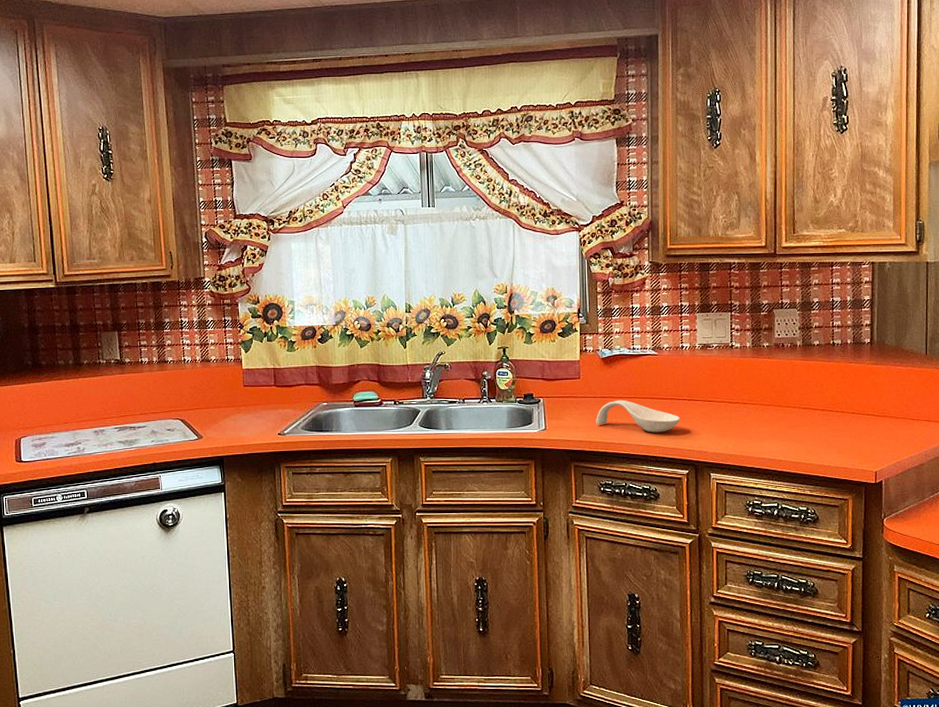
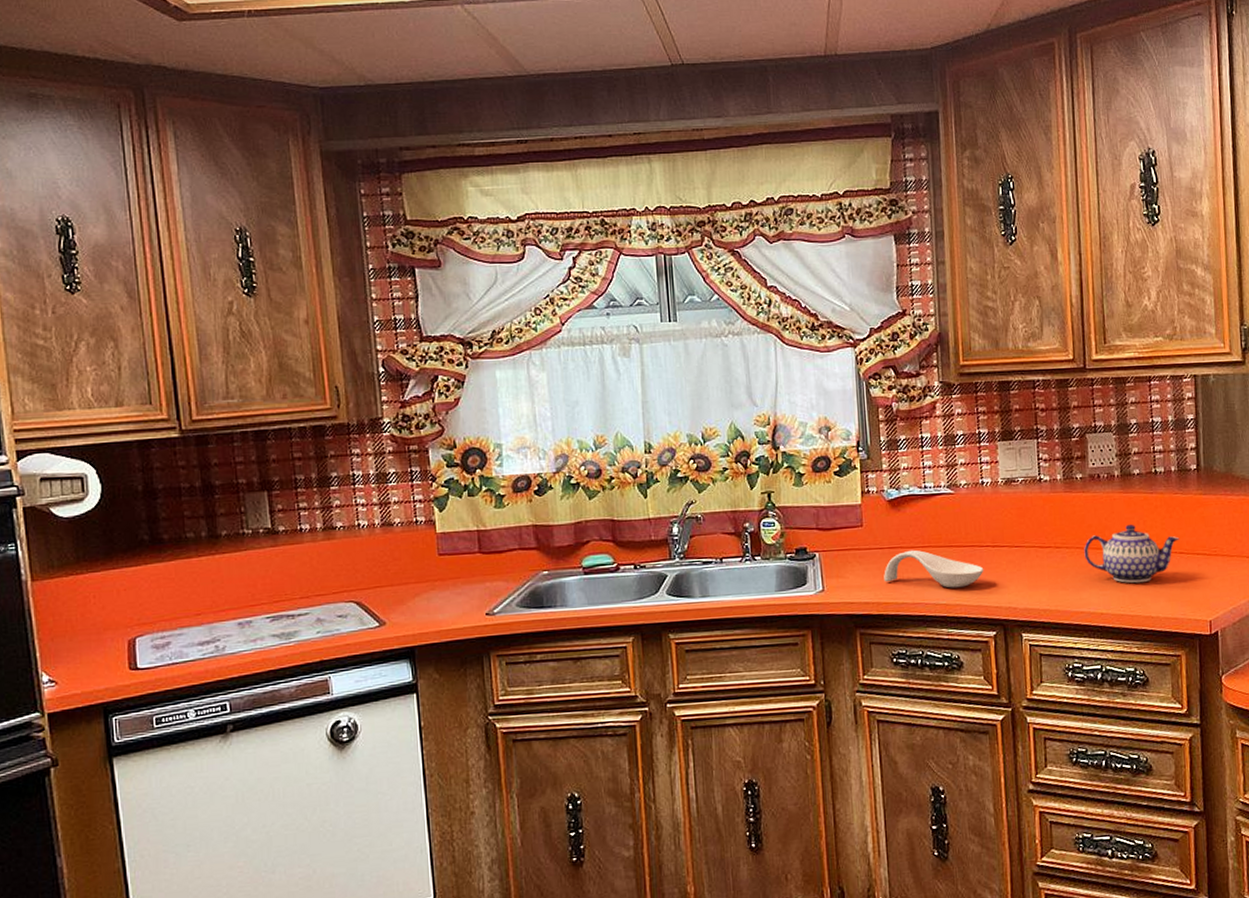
teapot: none [767,386,852,437] -> present [1084,524,1180,583]

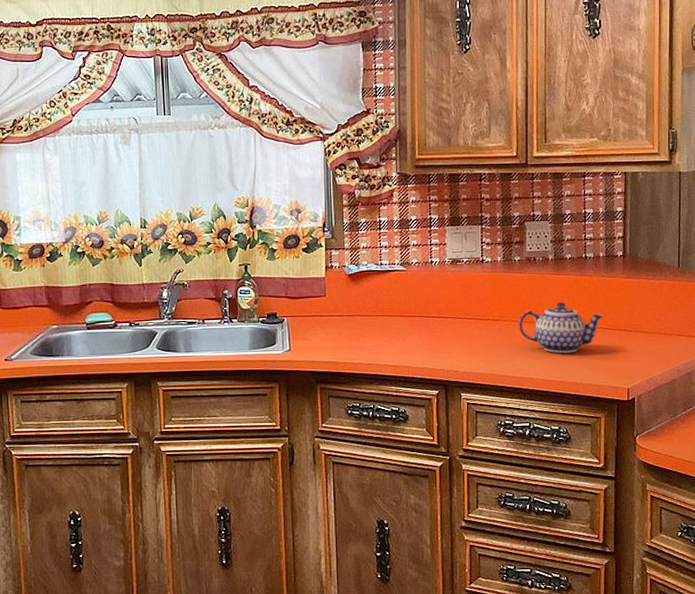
spoon rest: present [884,550,984,588] -> none [342,318,430,352]

